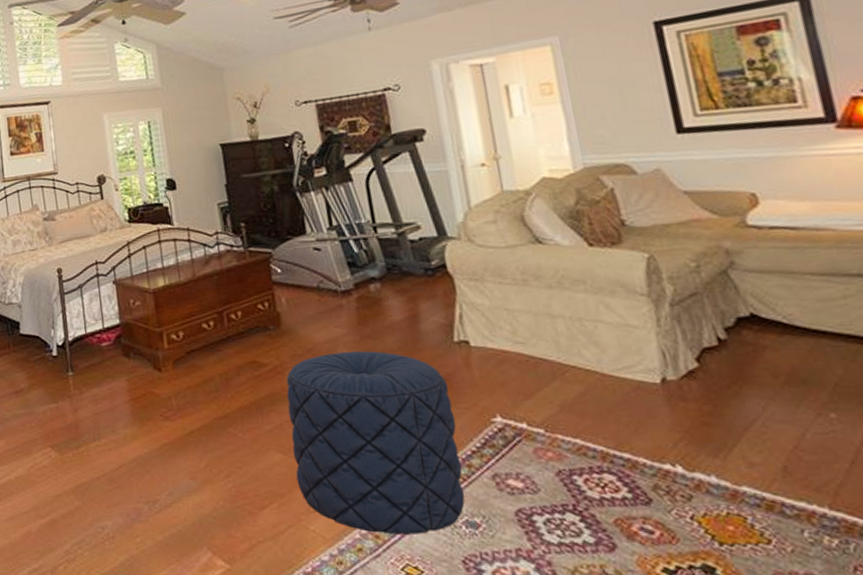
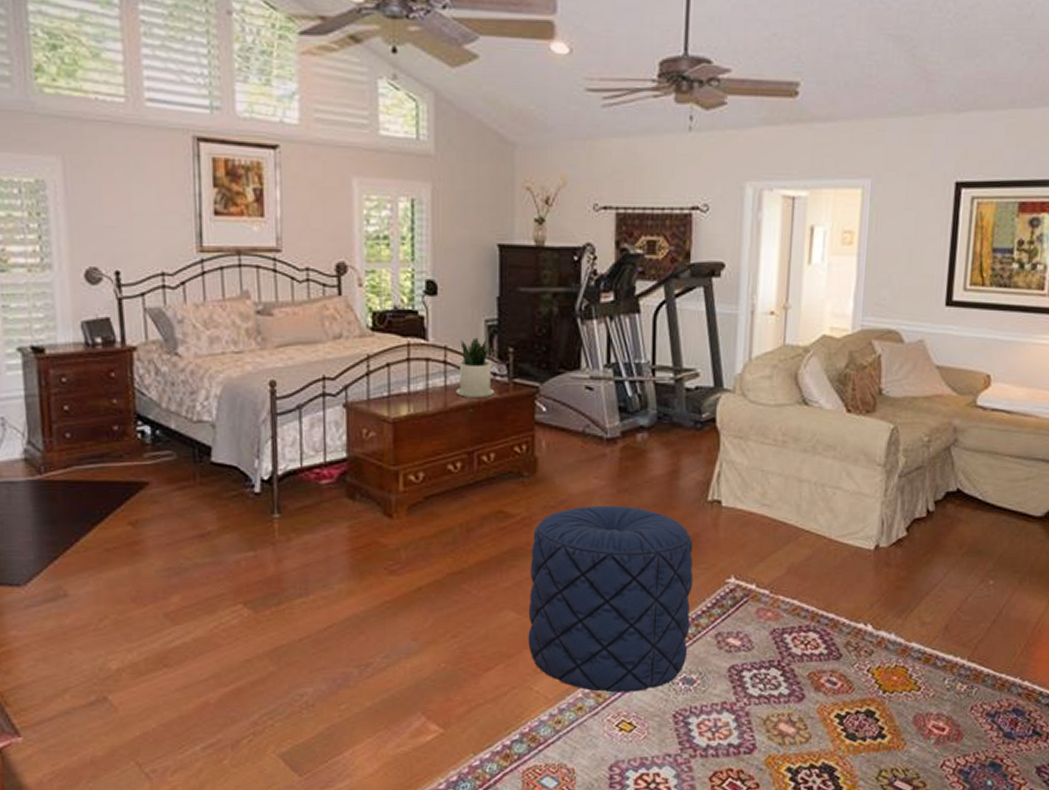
planter: none [199,218,234,268] -> present [456,337,495,399]

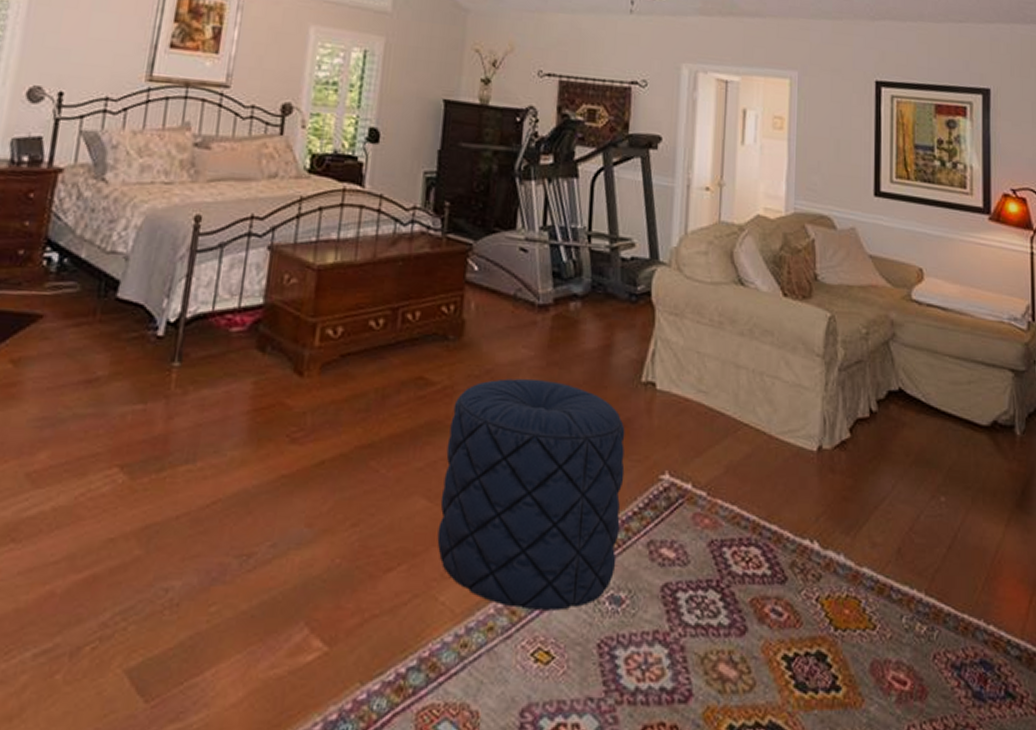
planter: present [456,337,495,399] -> none [387,188,427,252]

